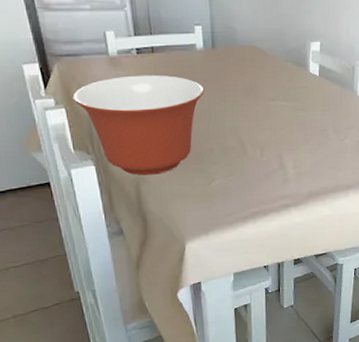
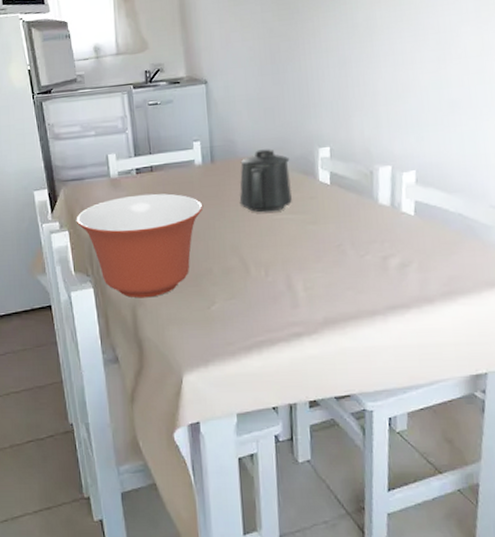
mug: none [238,39,286,99] -> present [239,149,292,213]

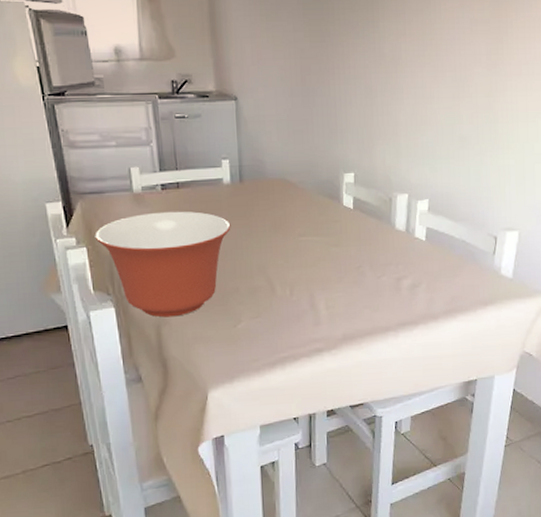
mug: present [239,149,292,213] -> none [267,171,317,234]

